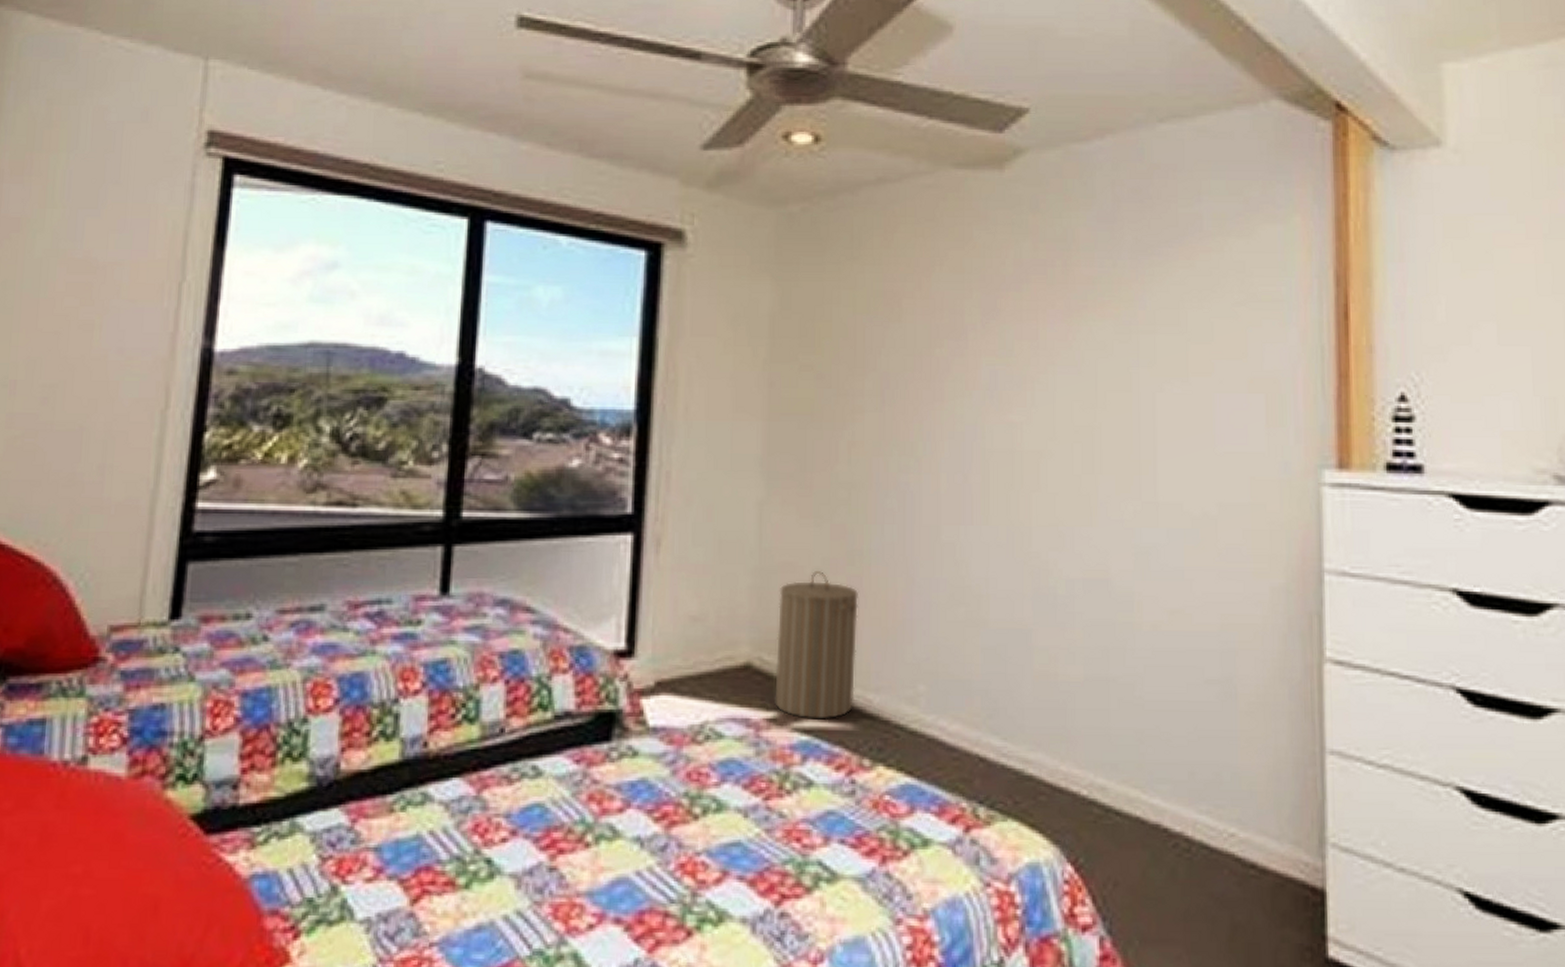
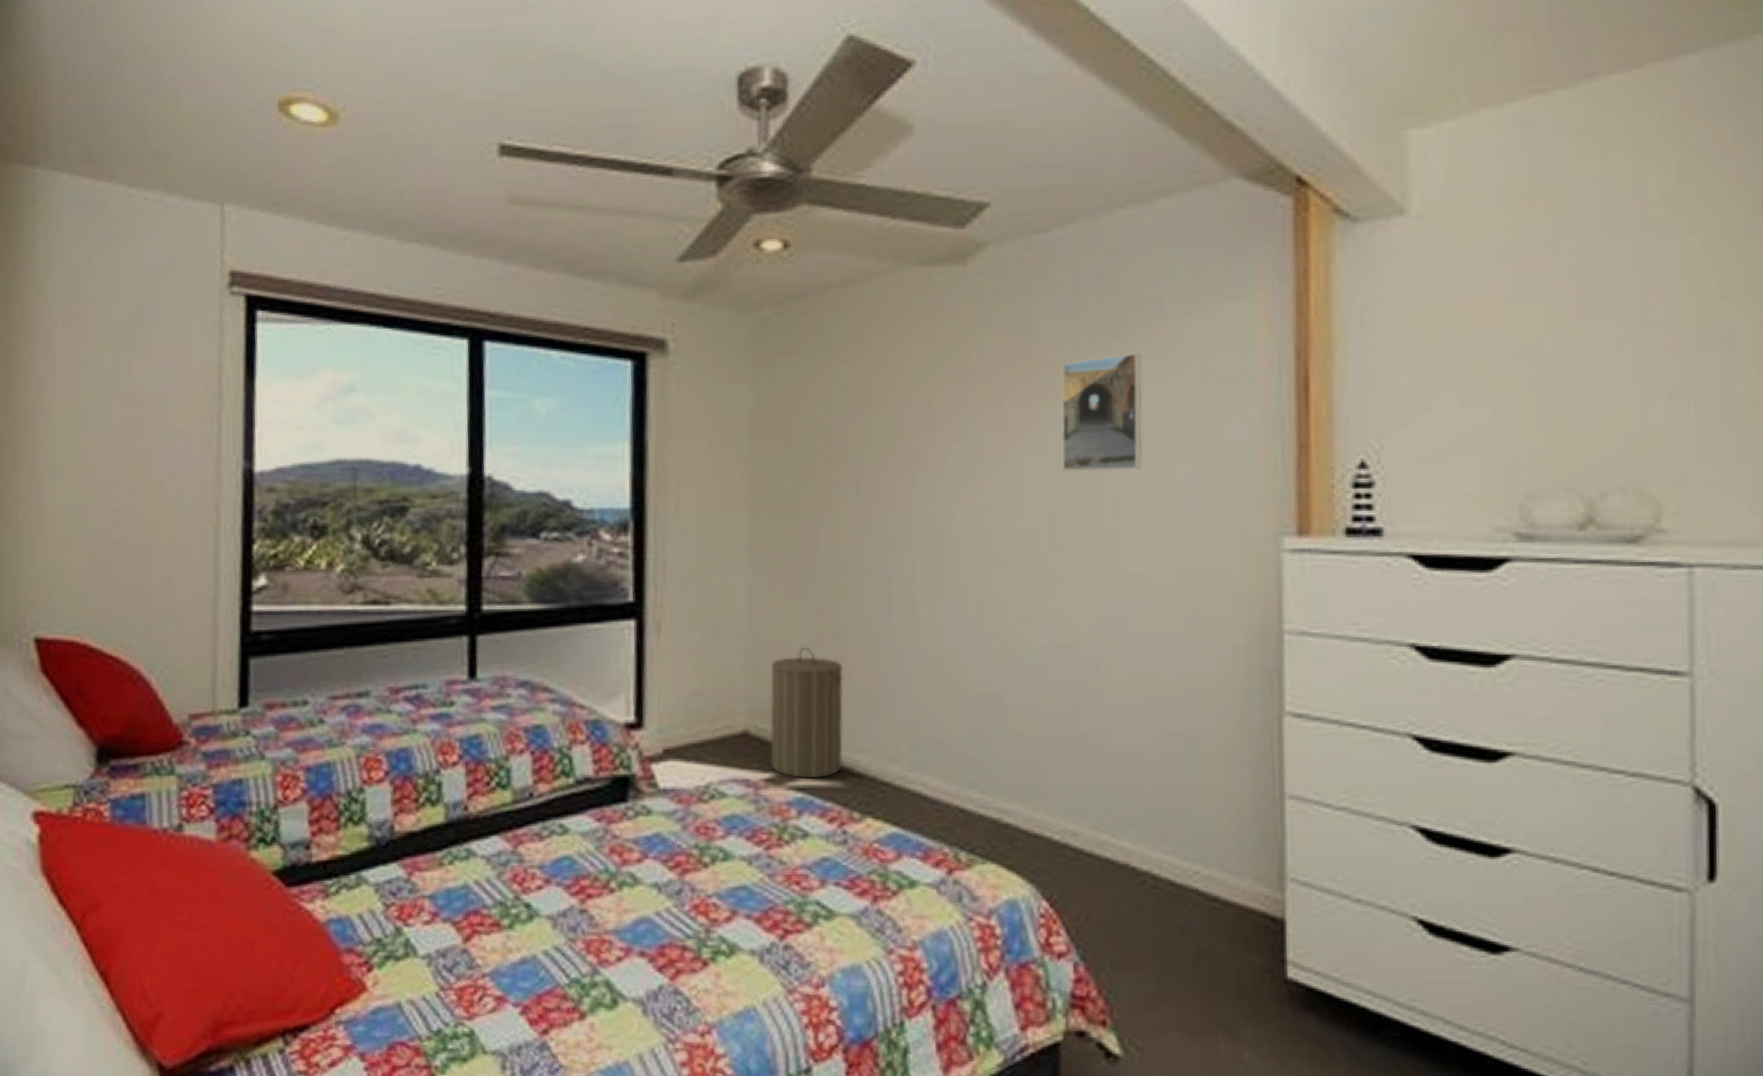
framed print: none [1097,270,1181,393] -> present [1061,352,1143,472]

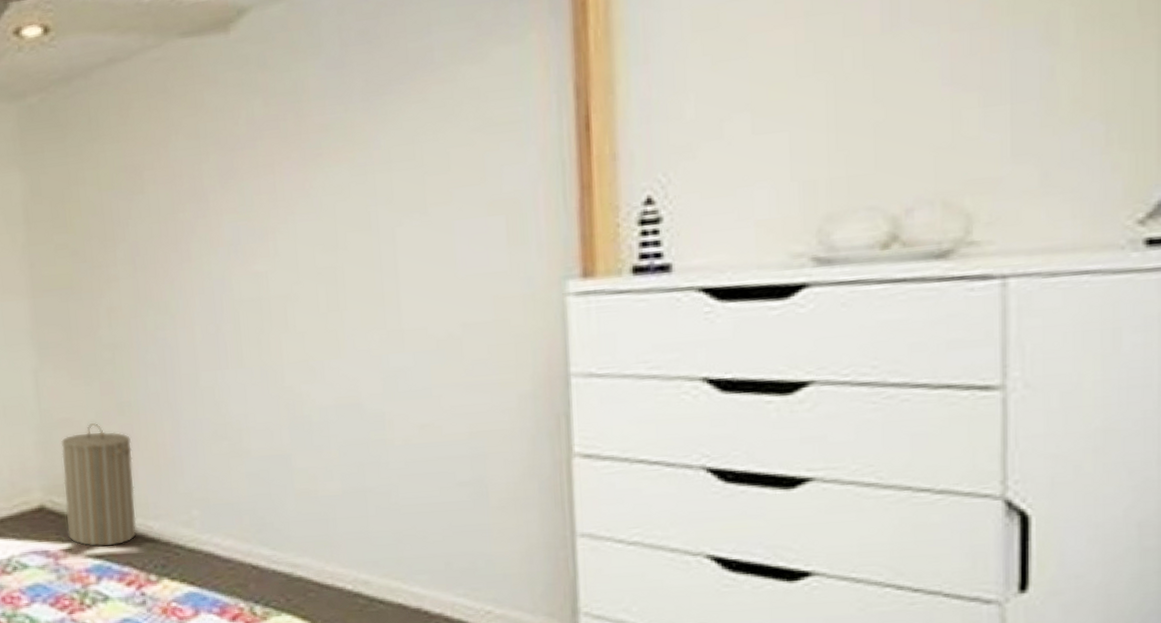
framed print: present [1061,352,1143,472] -> none [332,106,419,233]

